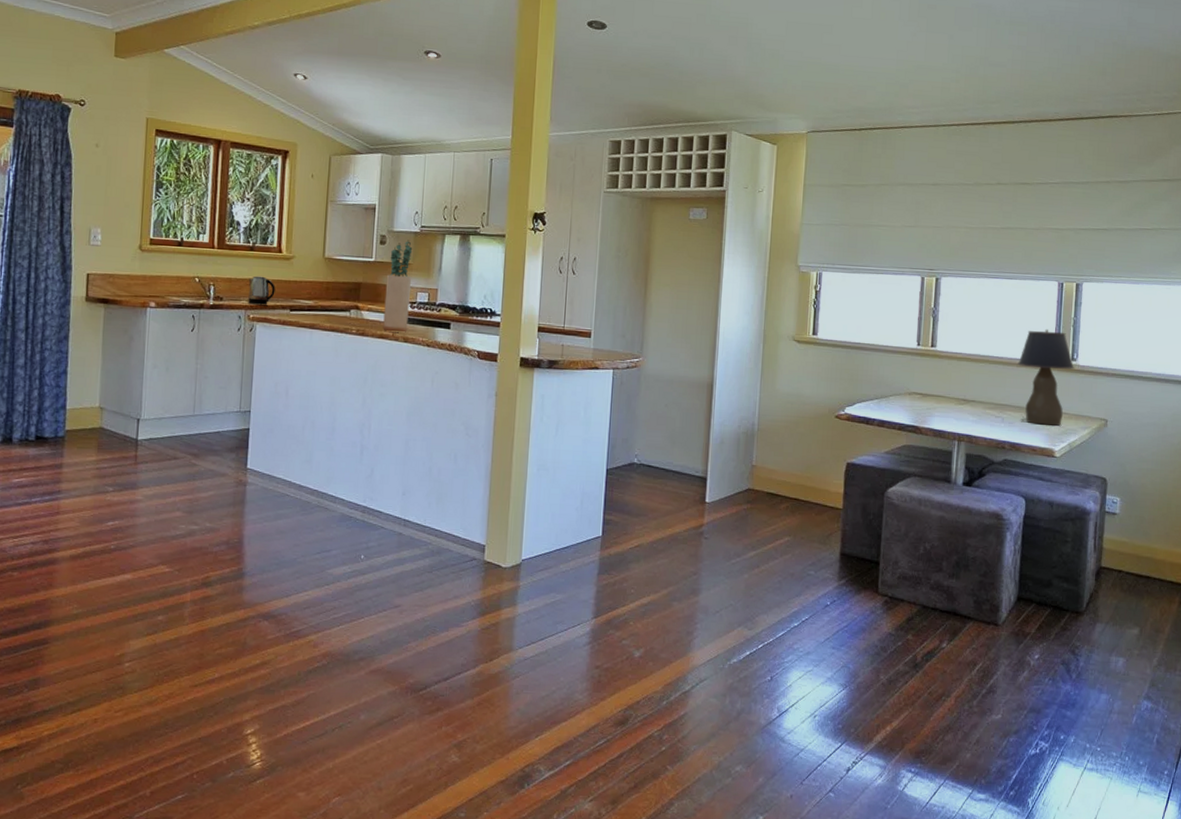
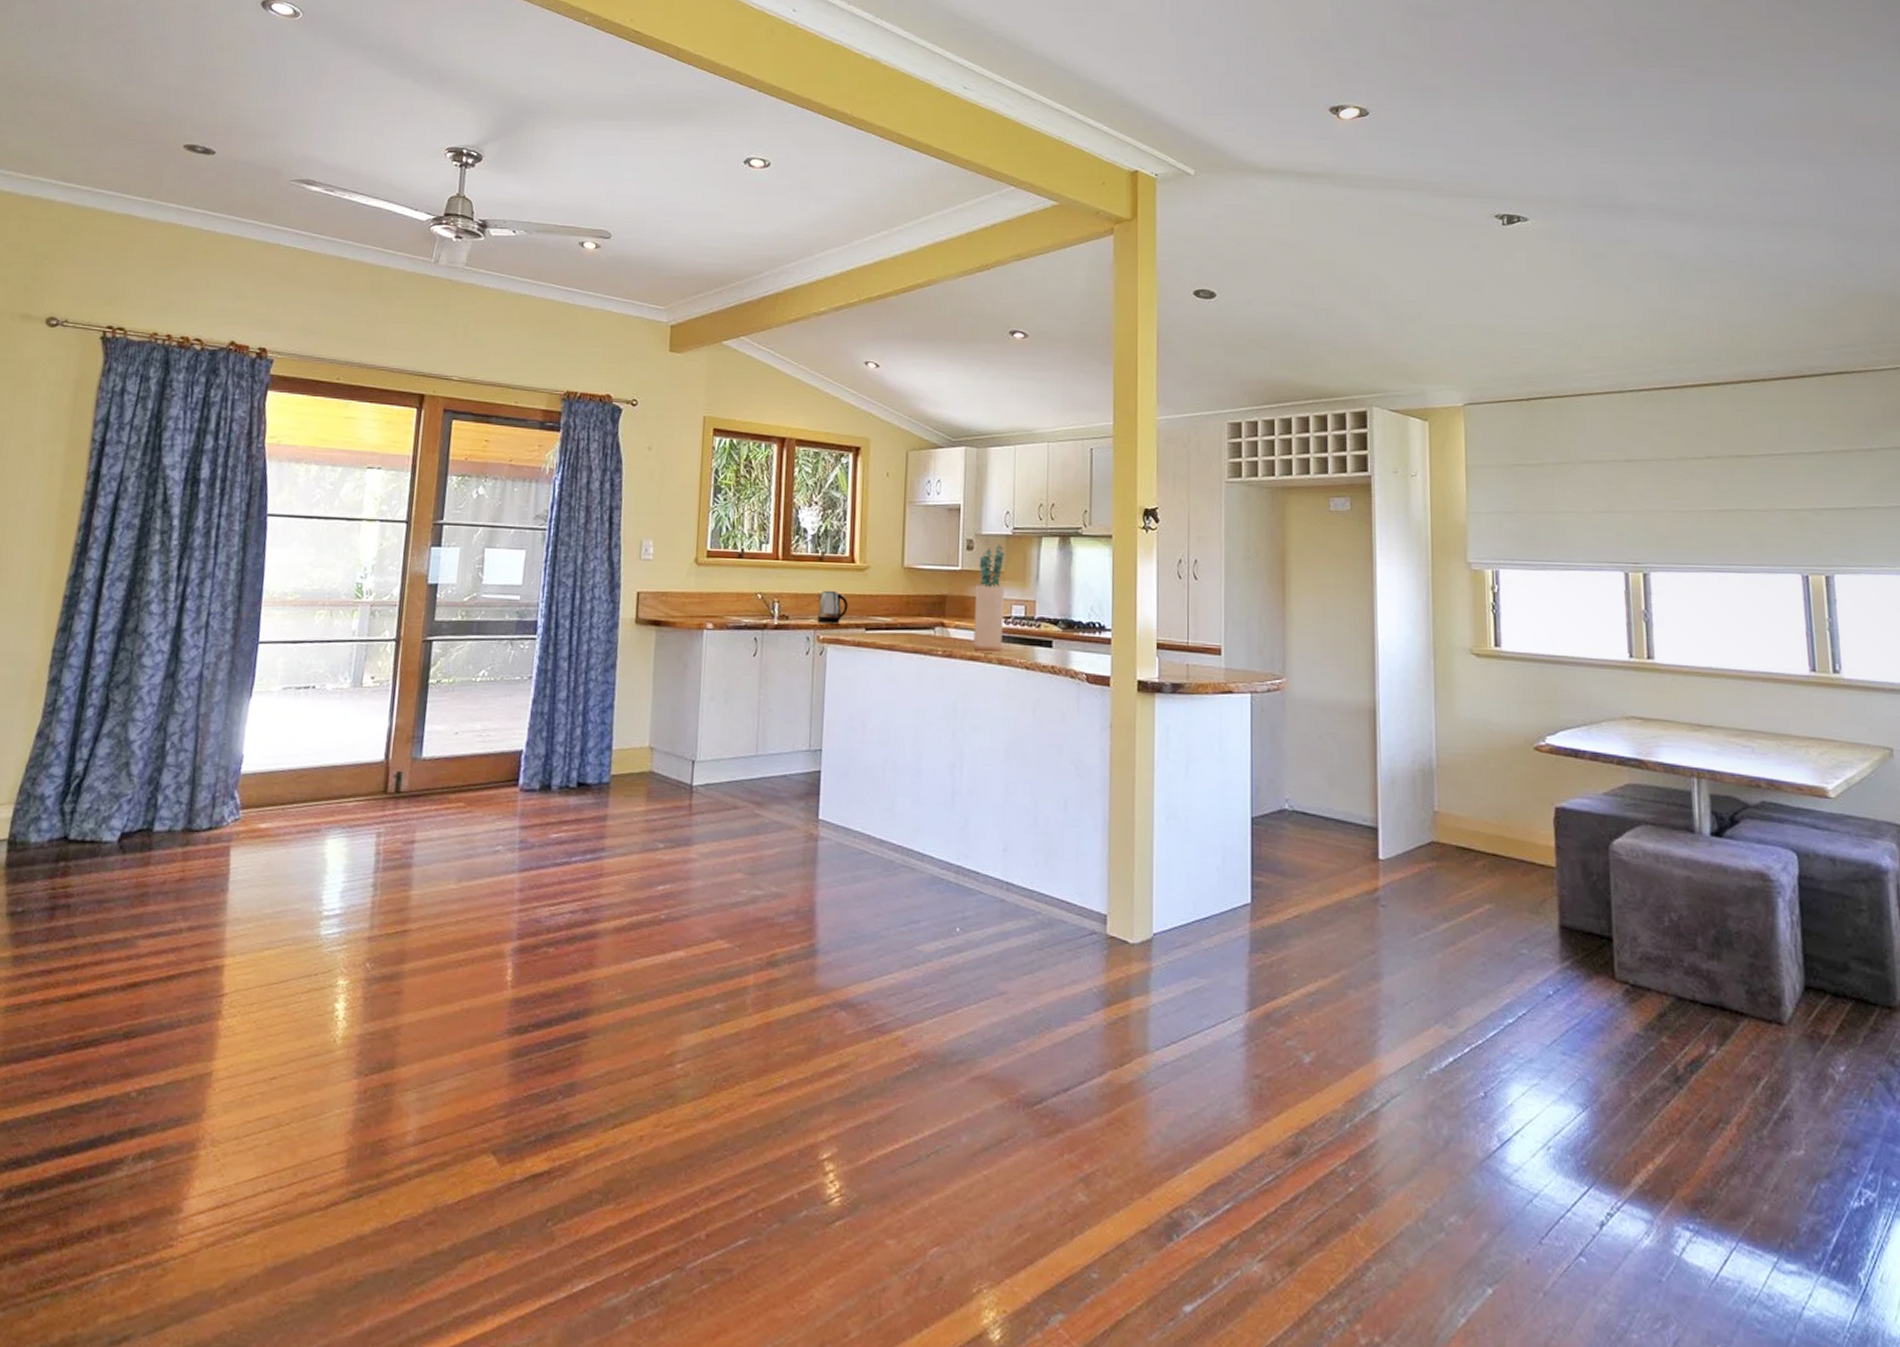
table lamp: present [1018,328,1075,427] -> none [1763,633,1839,758]

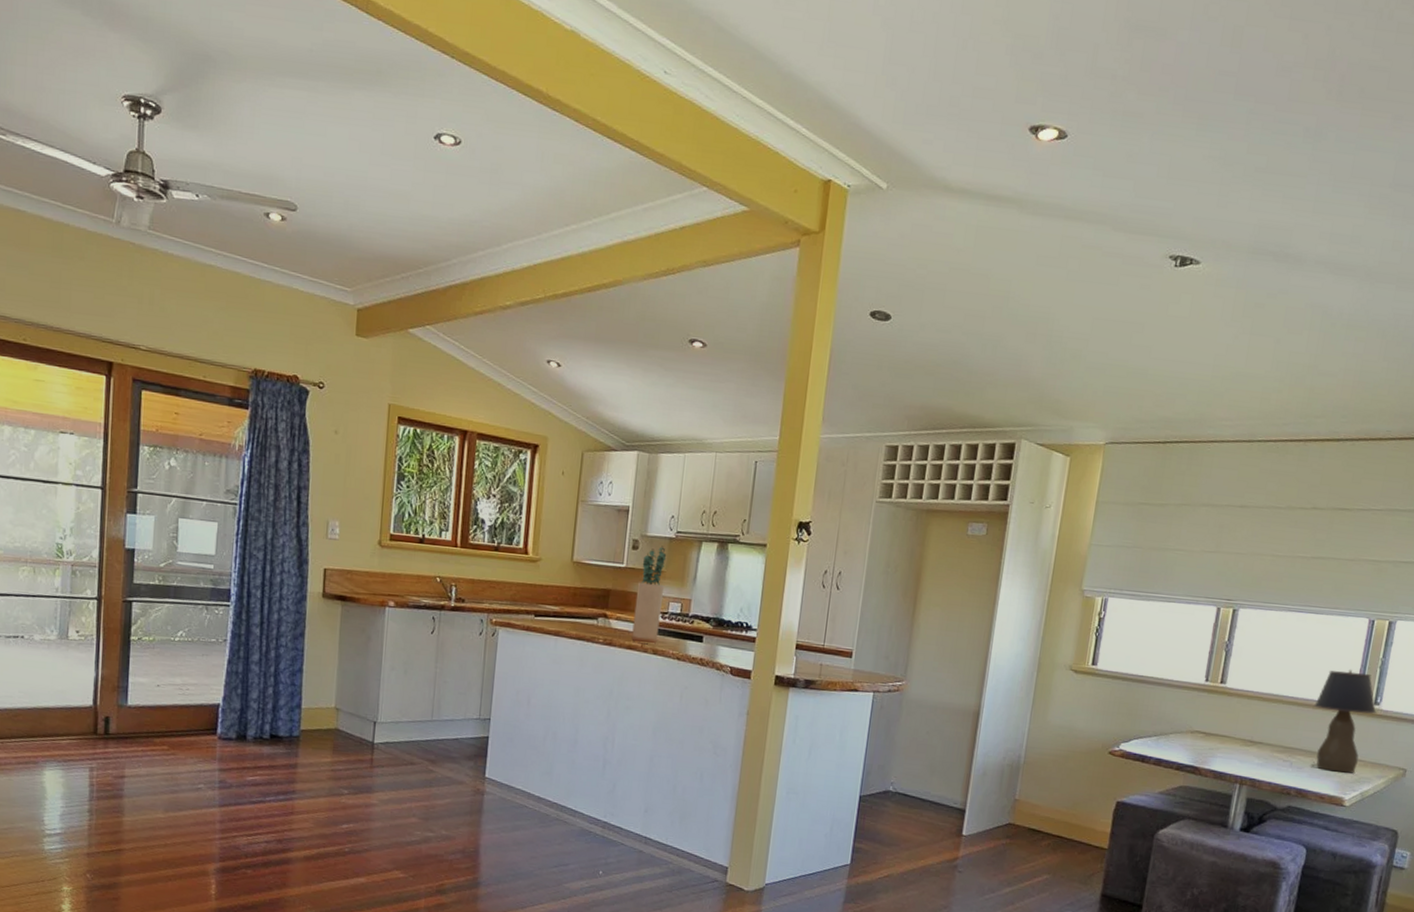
kettle: present [817,590,848,625] -> none [491,578,520,610]
table lamp: none [1763,633,1839,758] -> present [1311,669,1377,774]

